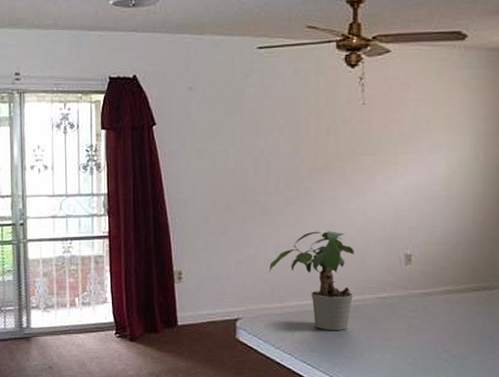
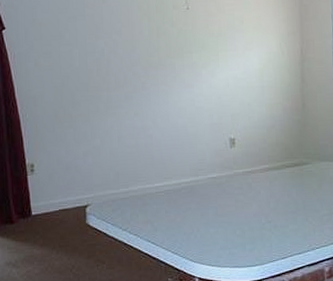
potted plant: present [268,231,354,330] -> none [113,120,188,210]

